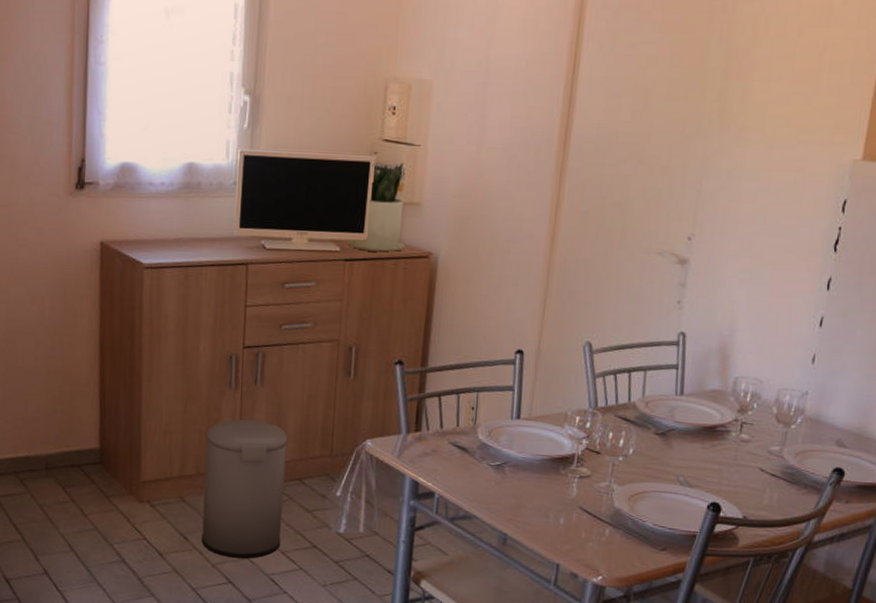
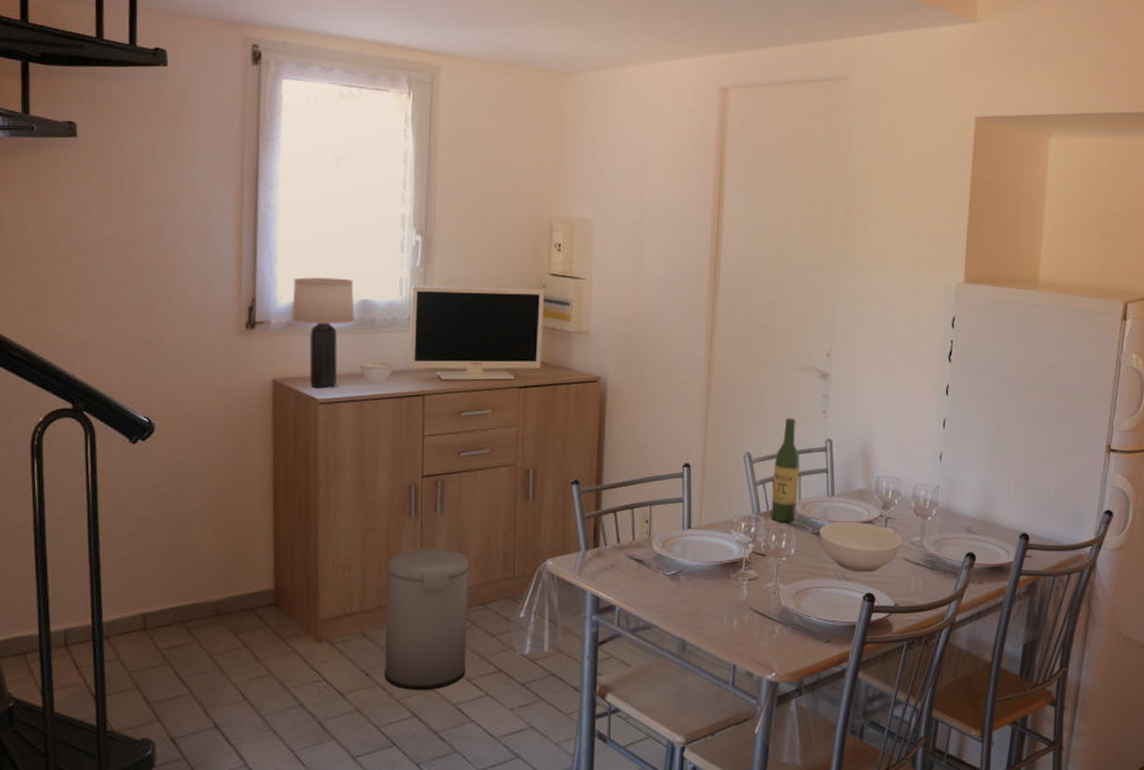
table lamp: none [119,137,182,254] -> present [291,276,356,389]
bowl: none [184,227,219,252] -> present [360,361,395,385]
planter: present [346,163,405,253] -> none [520,295,575,378]
wine bottle: none [609,306,648,421] -> present [771,417,800,523]
bowl: none [663,423,758,481] -> present [819,521,901,573]

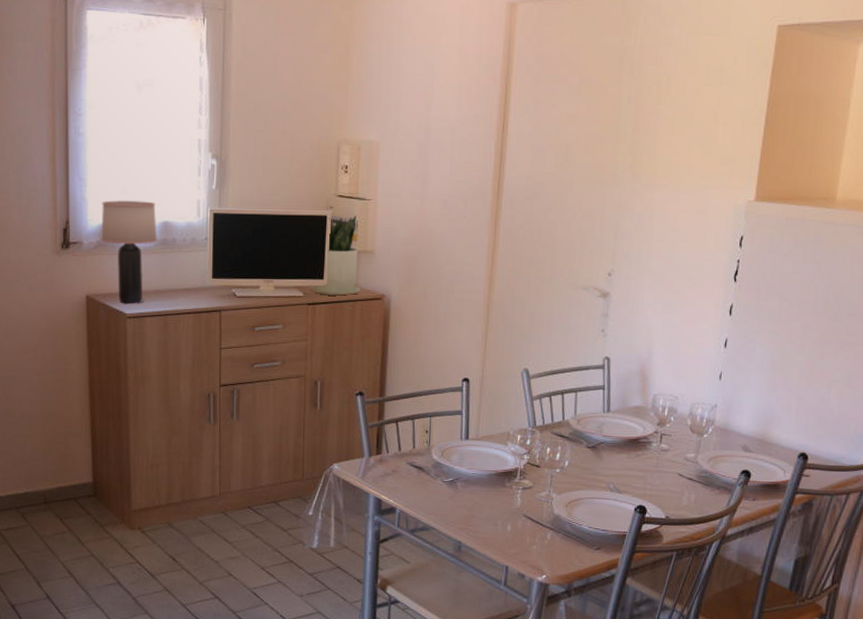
bowl: present [360,361,395,385] -> none [162,279,194,301]
pedal bin: present [384,547,470,690] -> none [189,450,263,575]
planter: none [520,295,575,378] -> present [309,215,360,296]
wine bottle: present [771,417,800,523] -> none [546,335,577,437]
bowl: present [819,521,901,573] -> none [593,436,676,486]

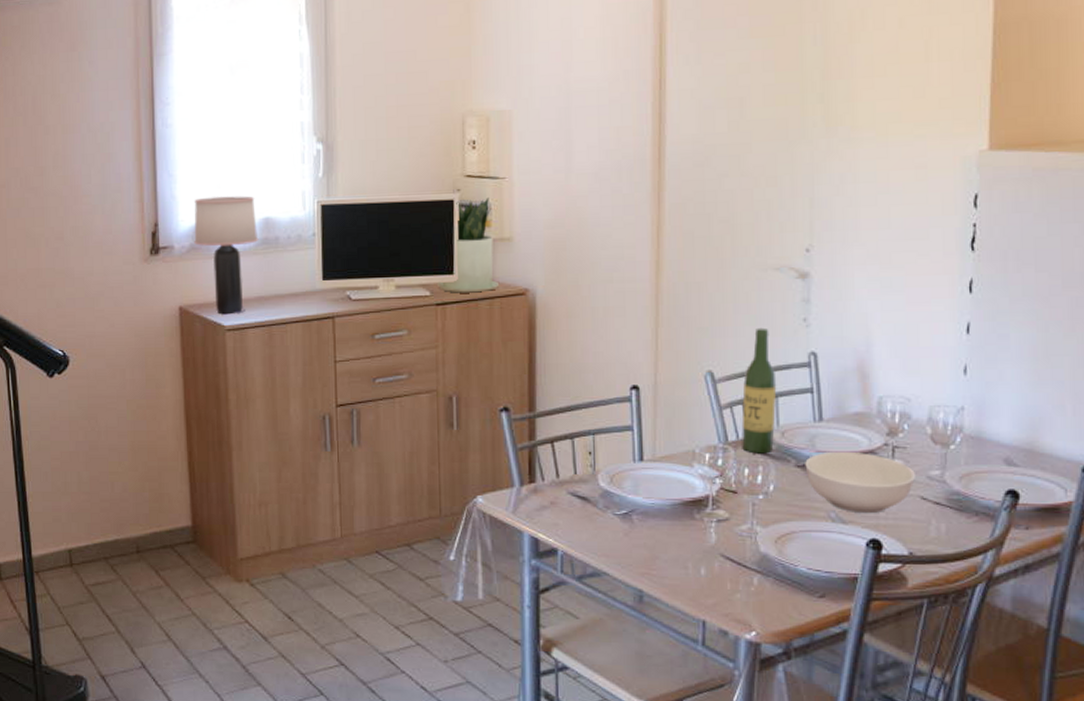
wine bottle: none [546,335,577,437] -> present [741,327,777,454]
bowl: none [593,436,676,486] -> present [805,451,915,514]

